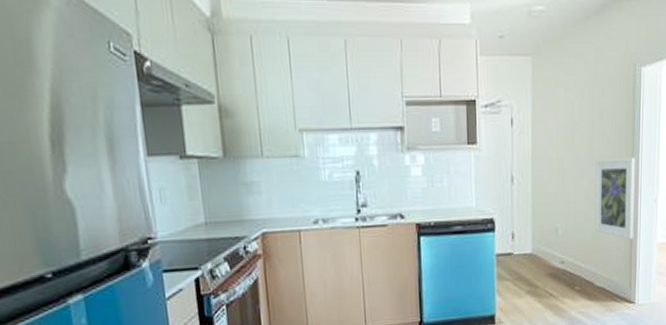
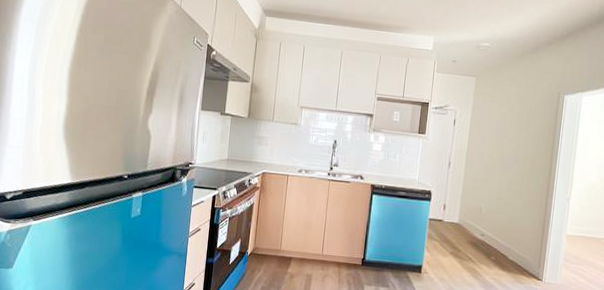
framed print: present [595,158,635,240] -> none [513,160,553,228]

